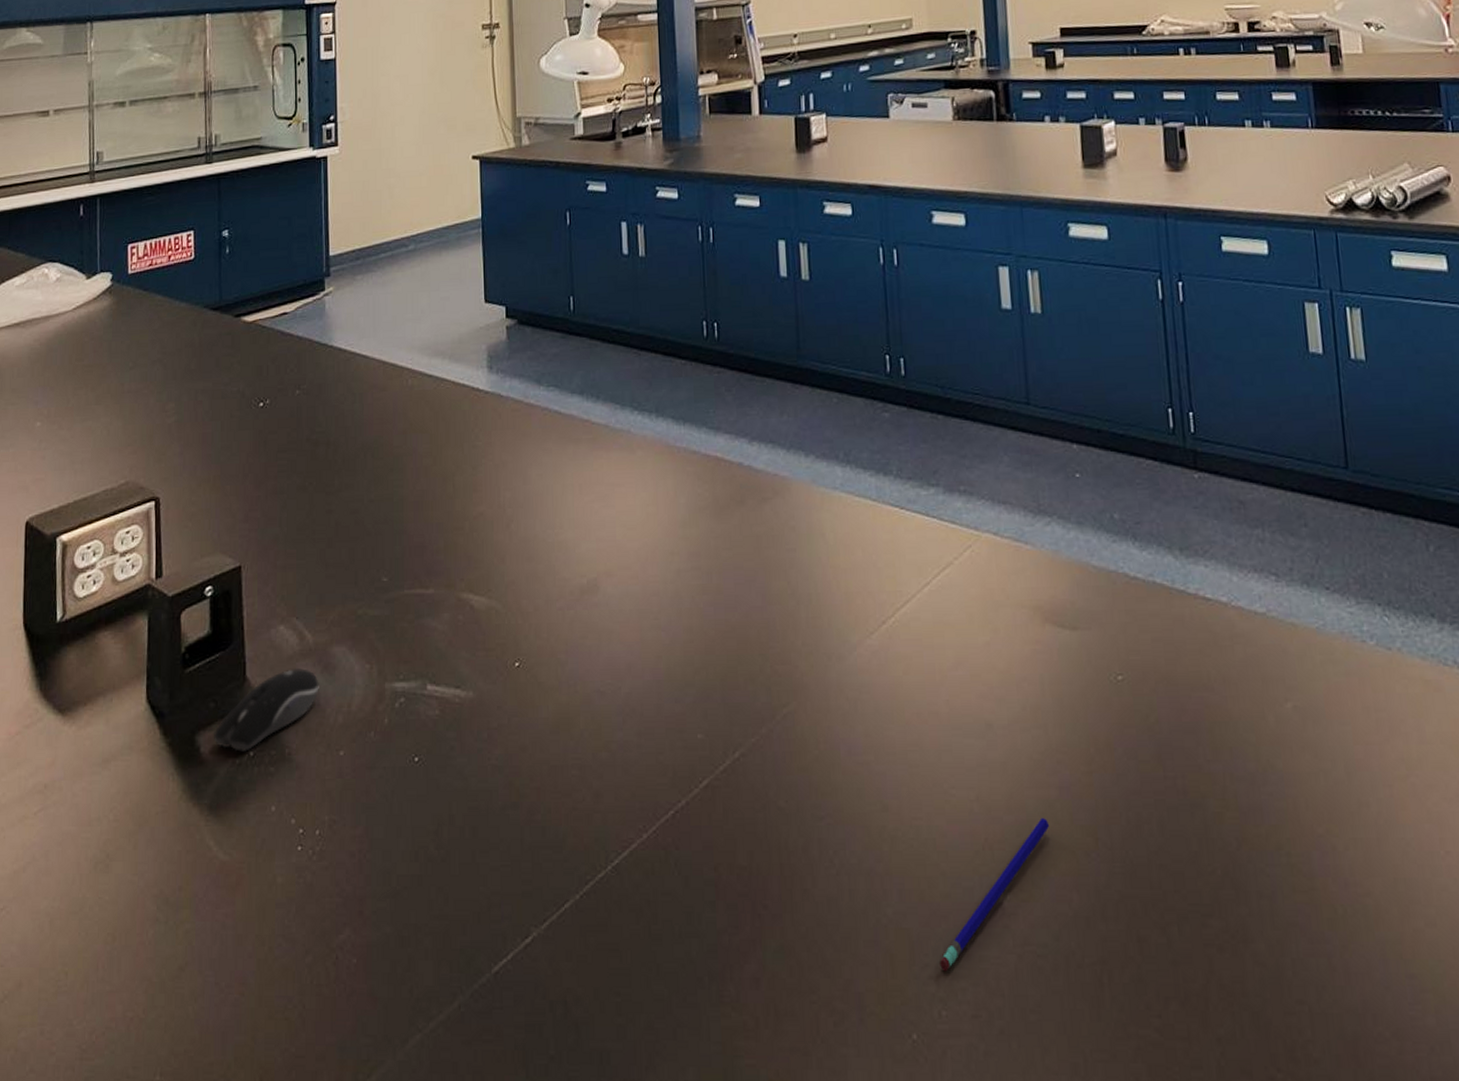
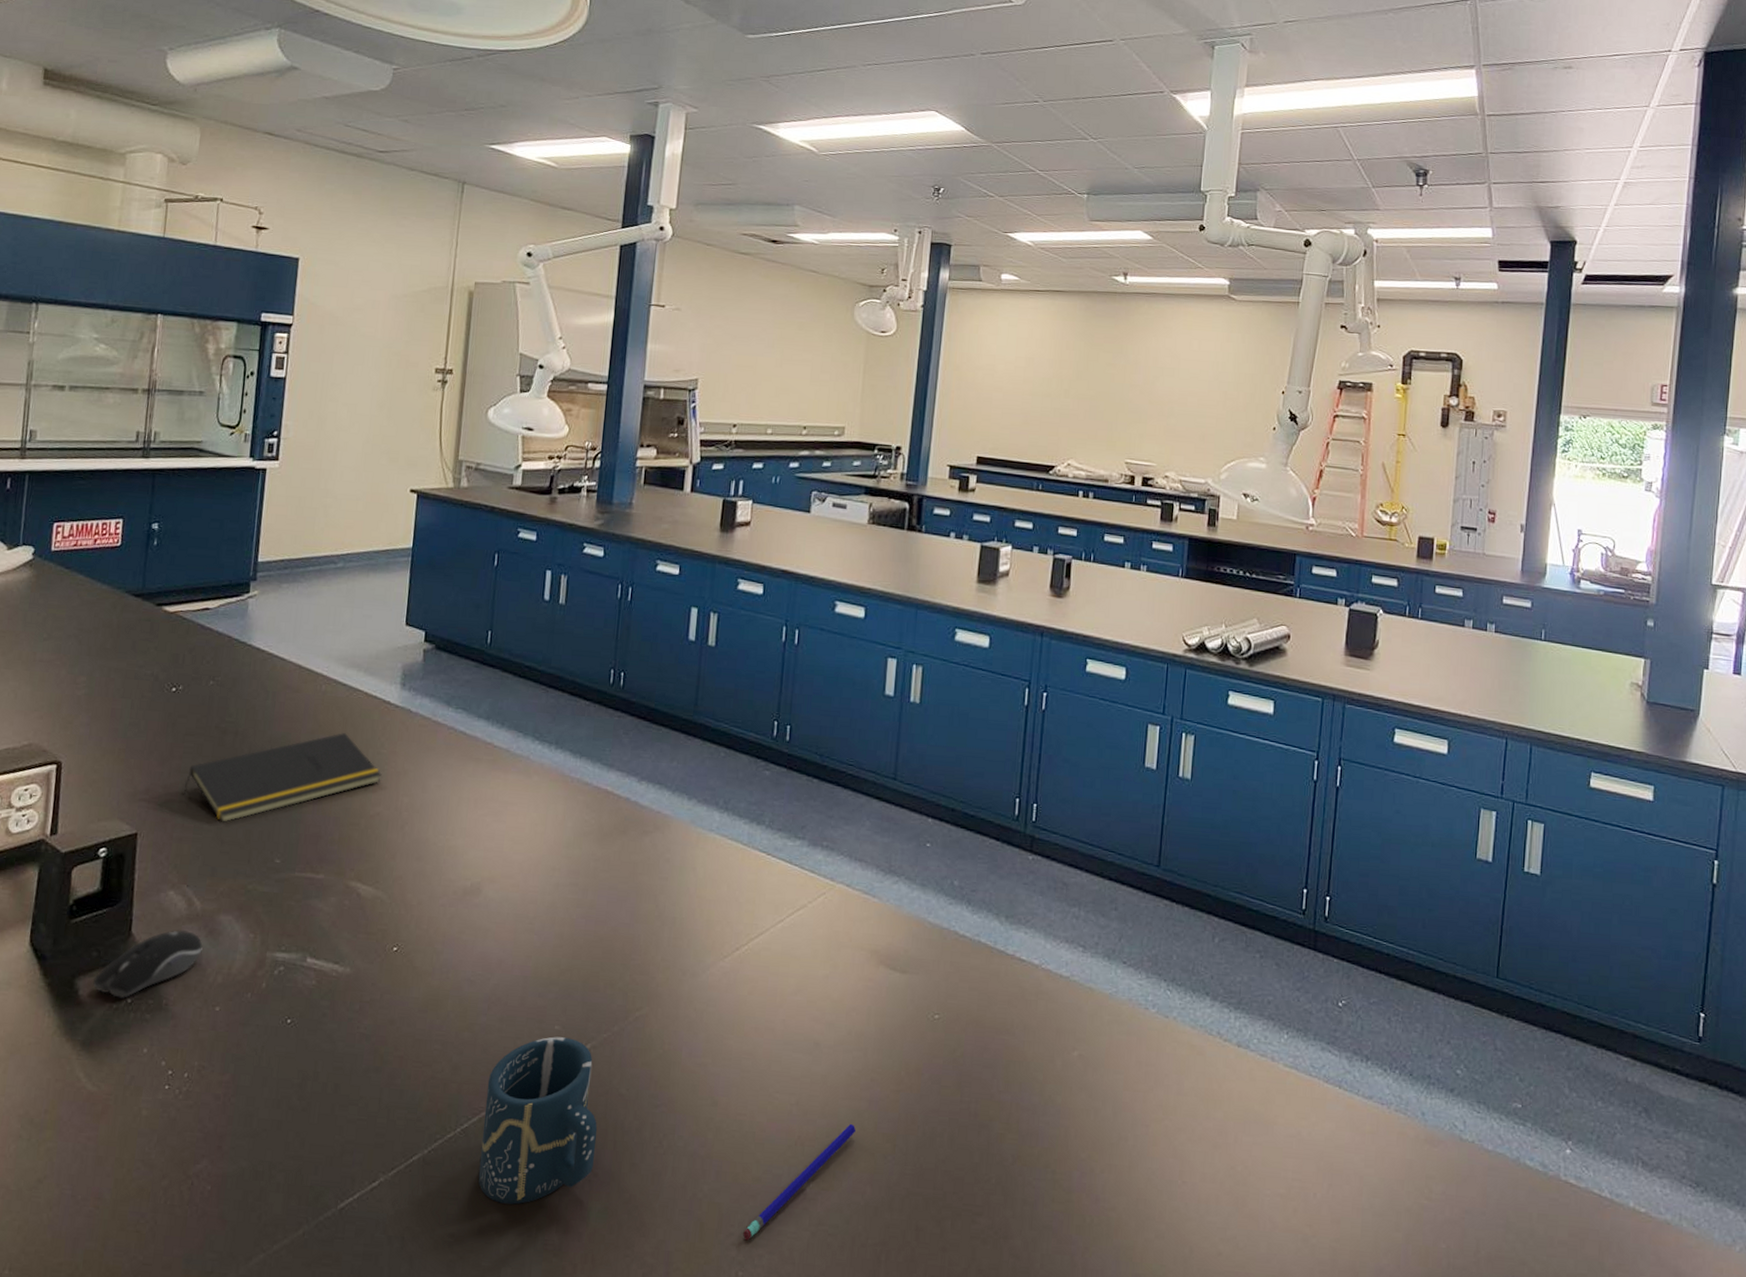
notepad: none [282,429,480,543] -> present [183,733,382,822]
cup: none [633,747,761,951] -> present [478,1036,598,1205]

